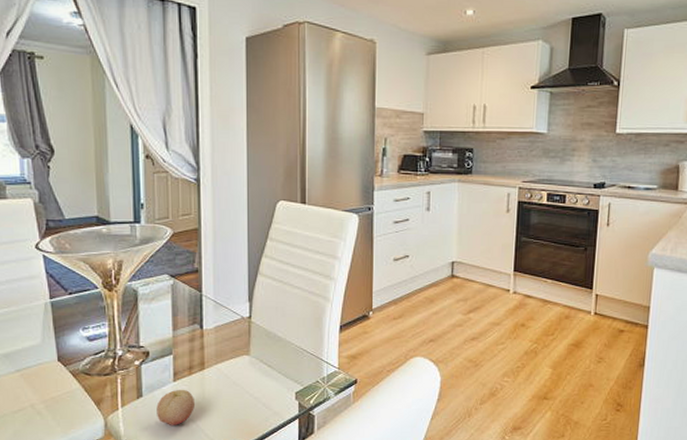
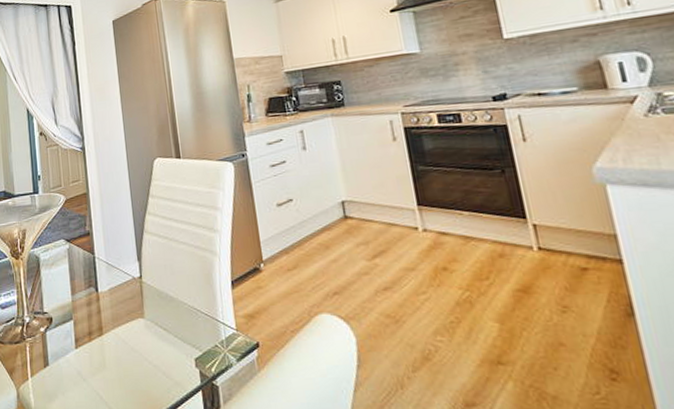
fruit: present [156,389,194,425] -> none [62,356,97,397]

